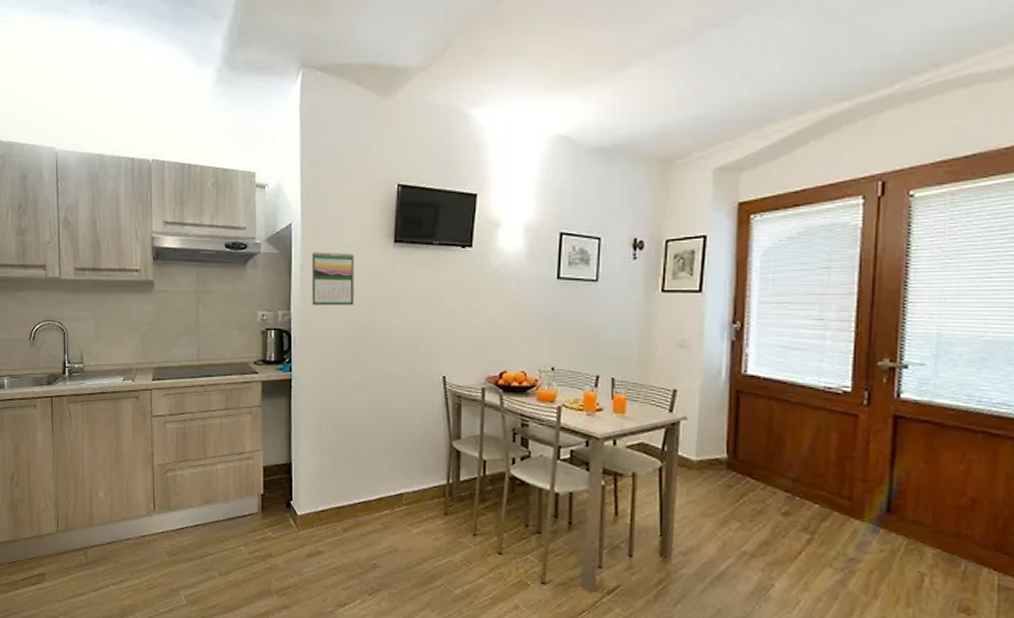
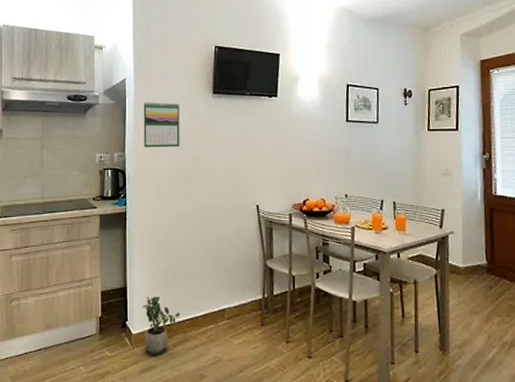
potted plant: none [309,475,352,540] -> present [142,296,181,355]

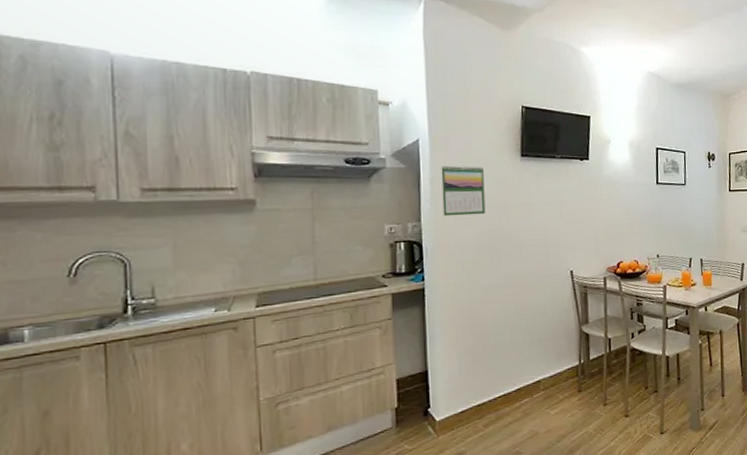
potted plant: present [142,296,181,355] -> none [447,376,492,441]

